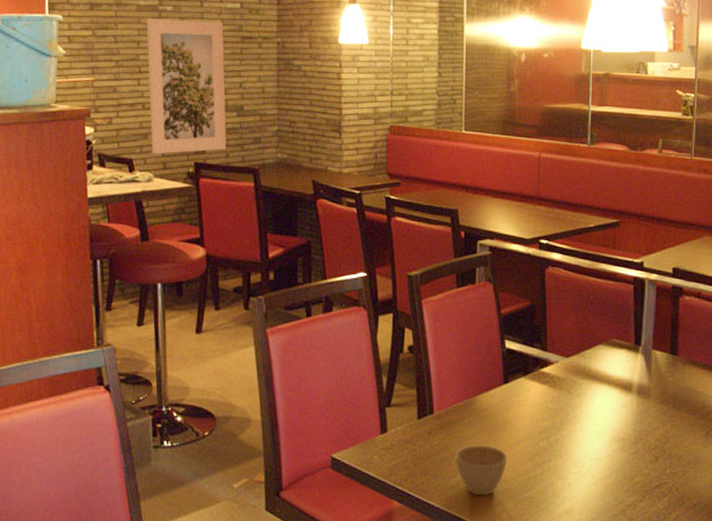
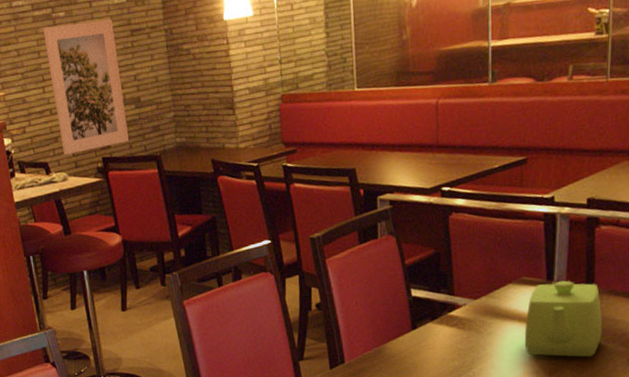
teapot: none [612,346,684,428] -> present [524,280,602,357]

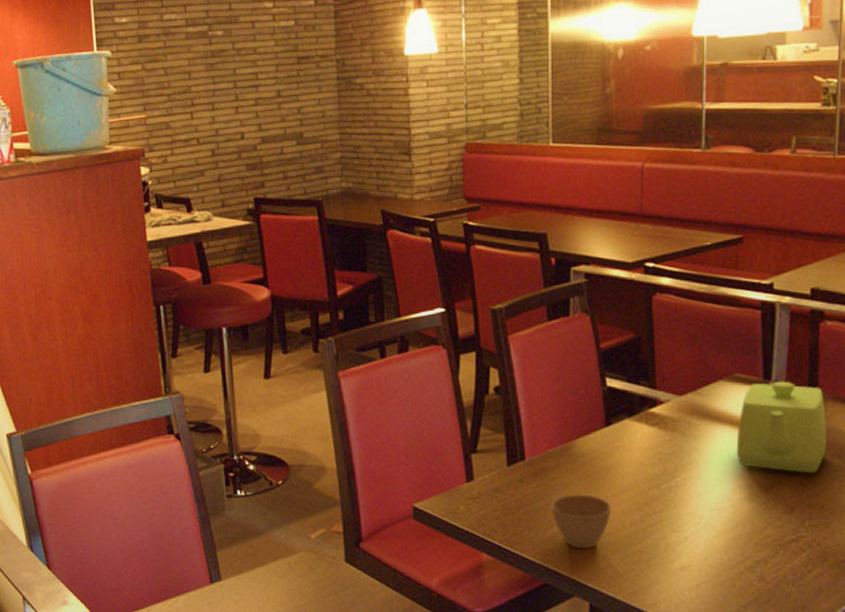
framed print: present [43,19,130,156] -> none [197,42,288,192]

